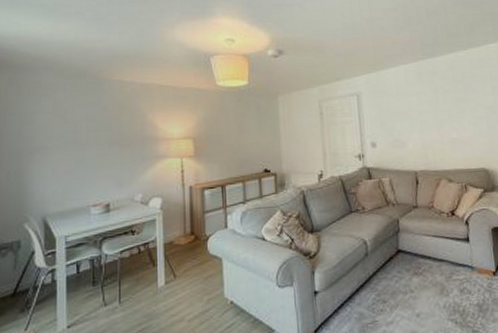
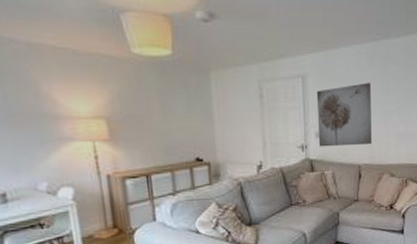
wall art: none [370,96,426,156] -> present [316,83,372,147]

